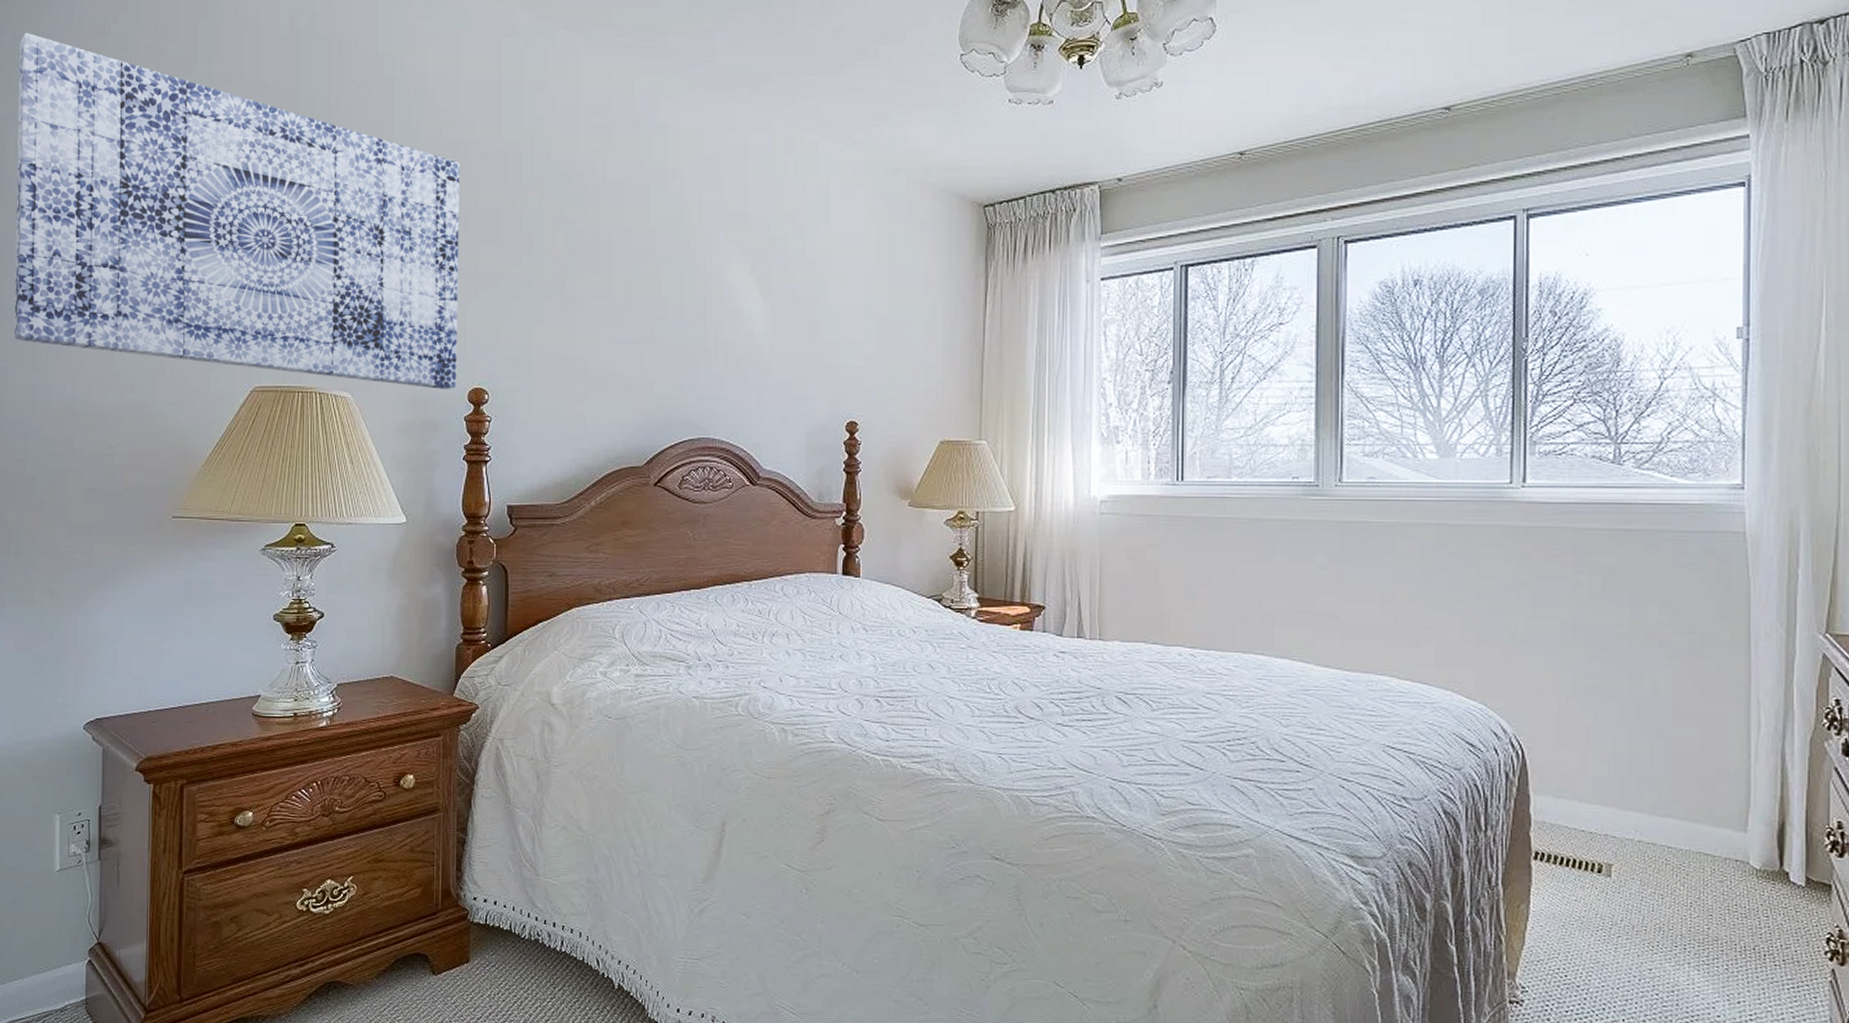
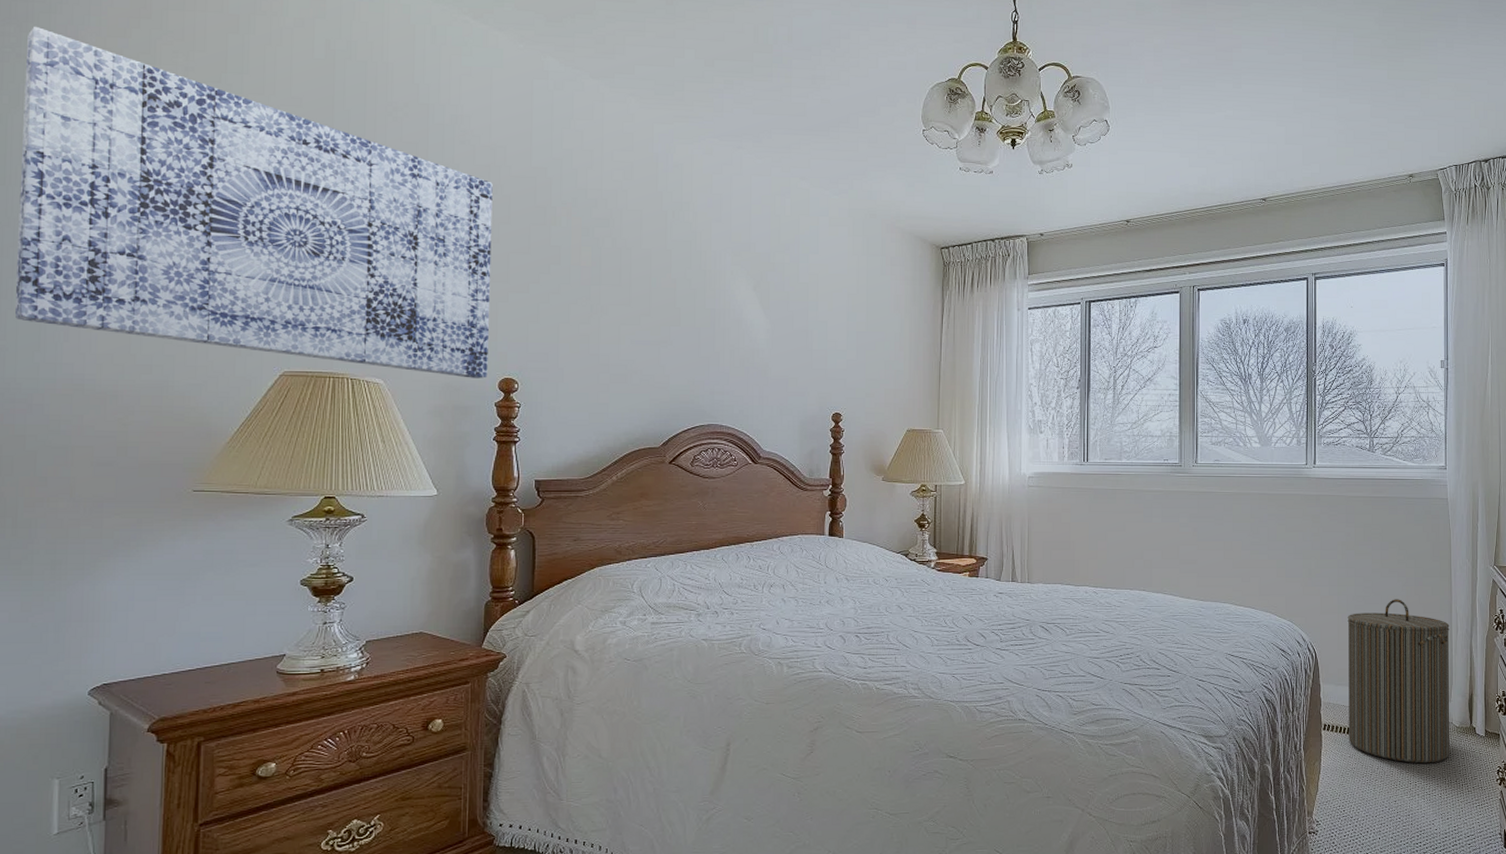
laundry hamper: none [1574,678,1746,920] -> present [1347,599,1450,764]

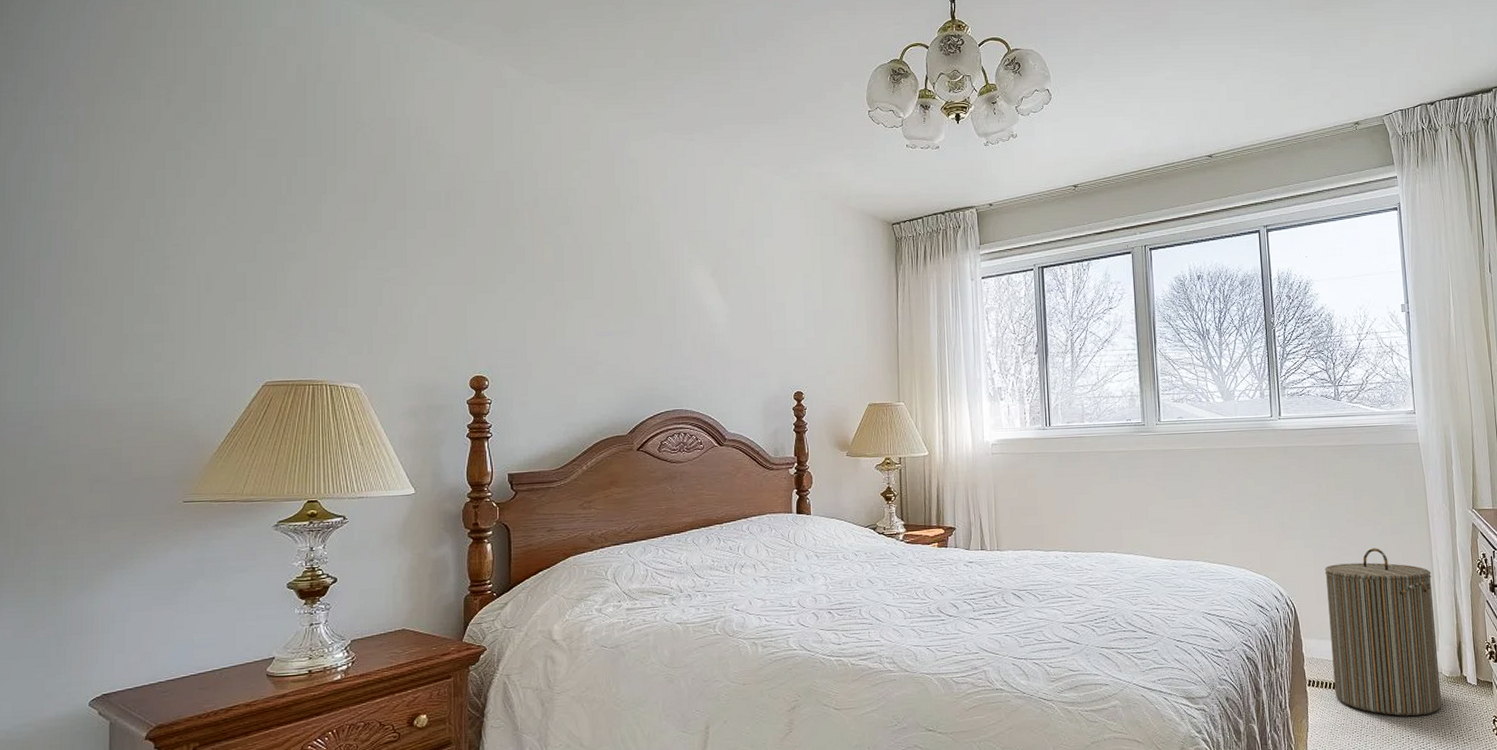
wall art: present [15,26,493,379] -> none [16,71,459,378]

